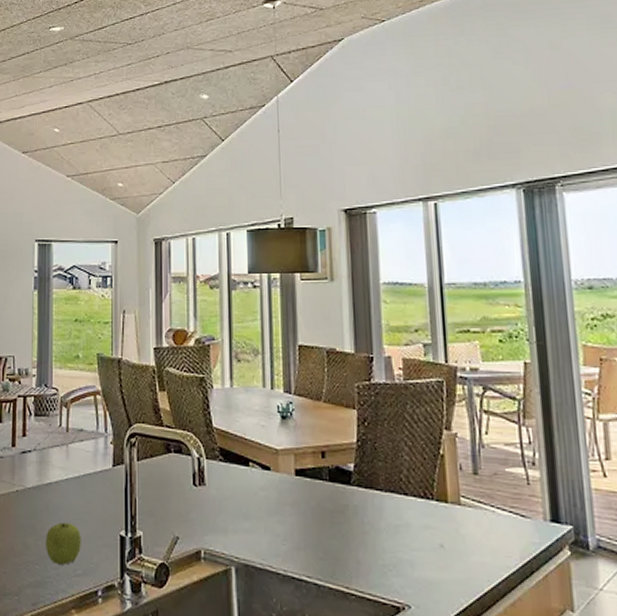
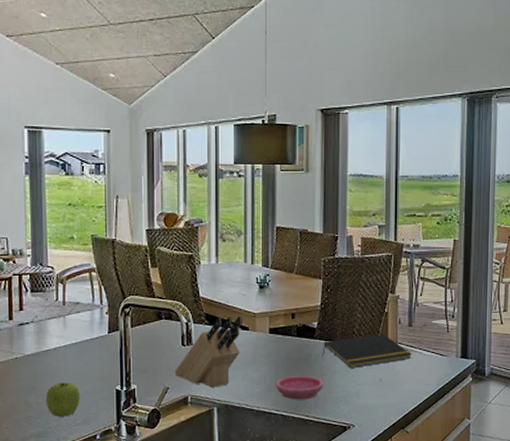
knife block: none [185,451,263,541] -> present [174,315,243,388]
saucer: none [306,531,366,565] -> present [276,375,323,400]
notepad: none [362,483,482,527] -> present [322,334,412,368]

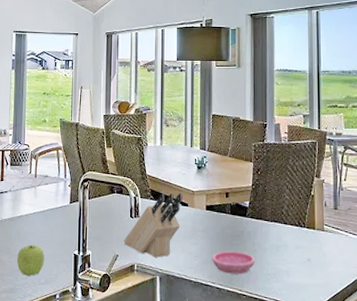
notepad: present [322,334,412,368] -> none [253,215,338,247]

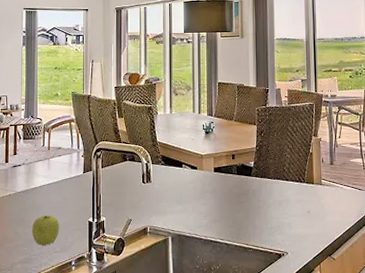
knife block: present [123,192,183,258] -> none [136,157,192,219]
saucer: present [212,250,255,274] -> none [220,208,260,230]

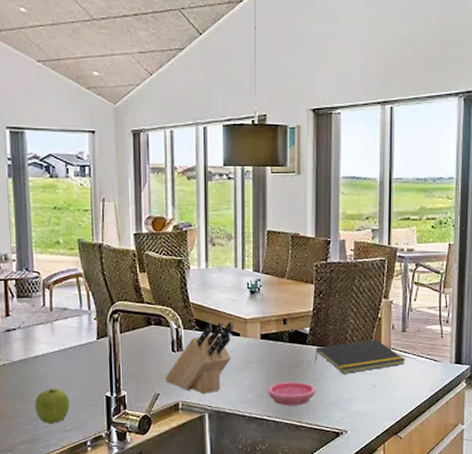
knife block: none [136,157,192,219] -> present [164,321,233,394]
saucer: none [220,208,260,230] -> present [268,381,315,406]
notepad: none [258,172,335,201] -> present [314,340,406,374]

